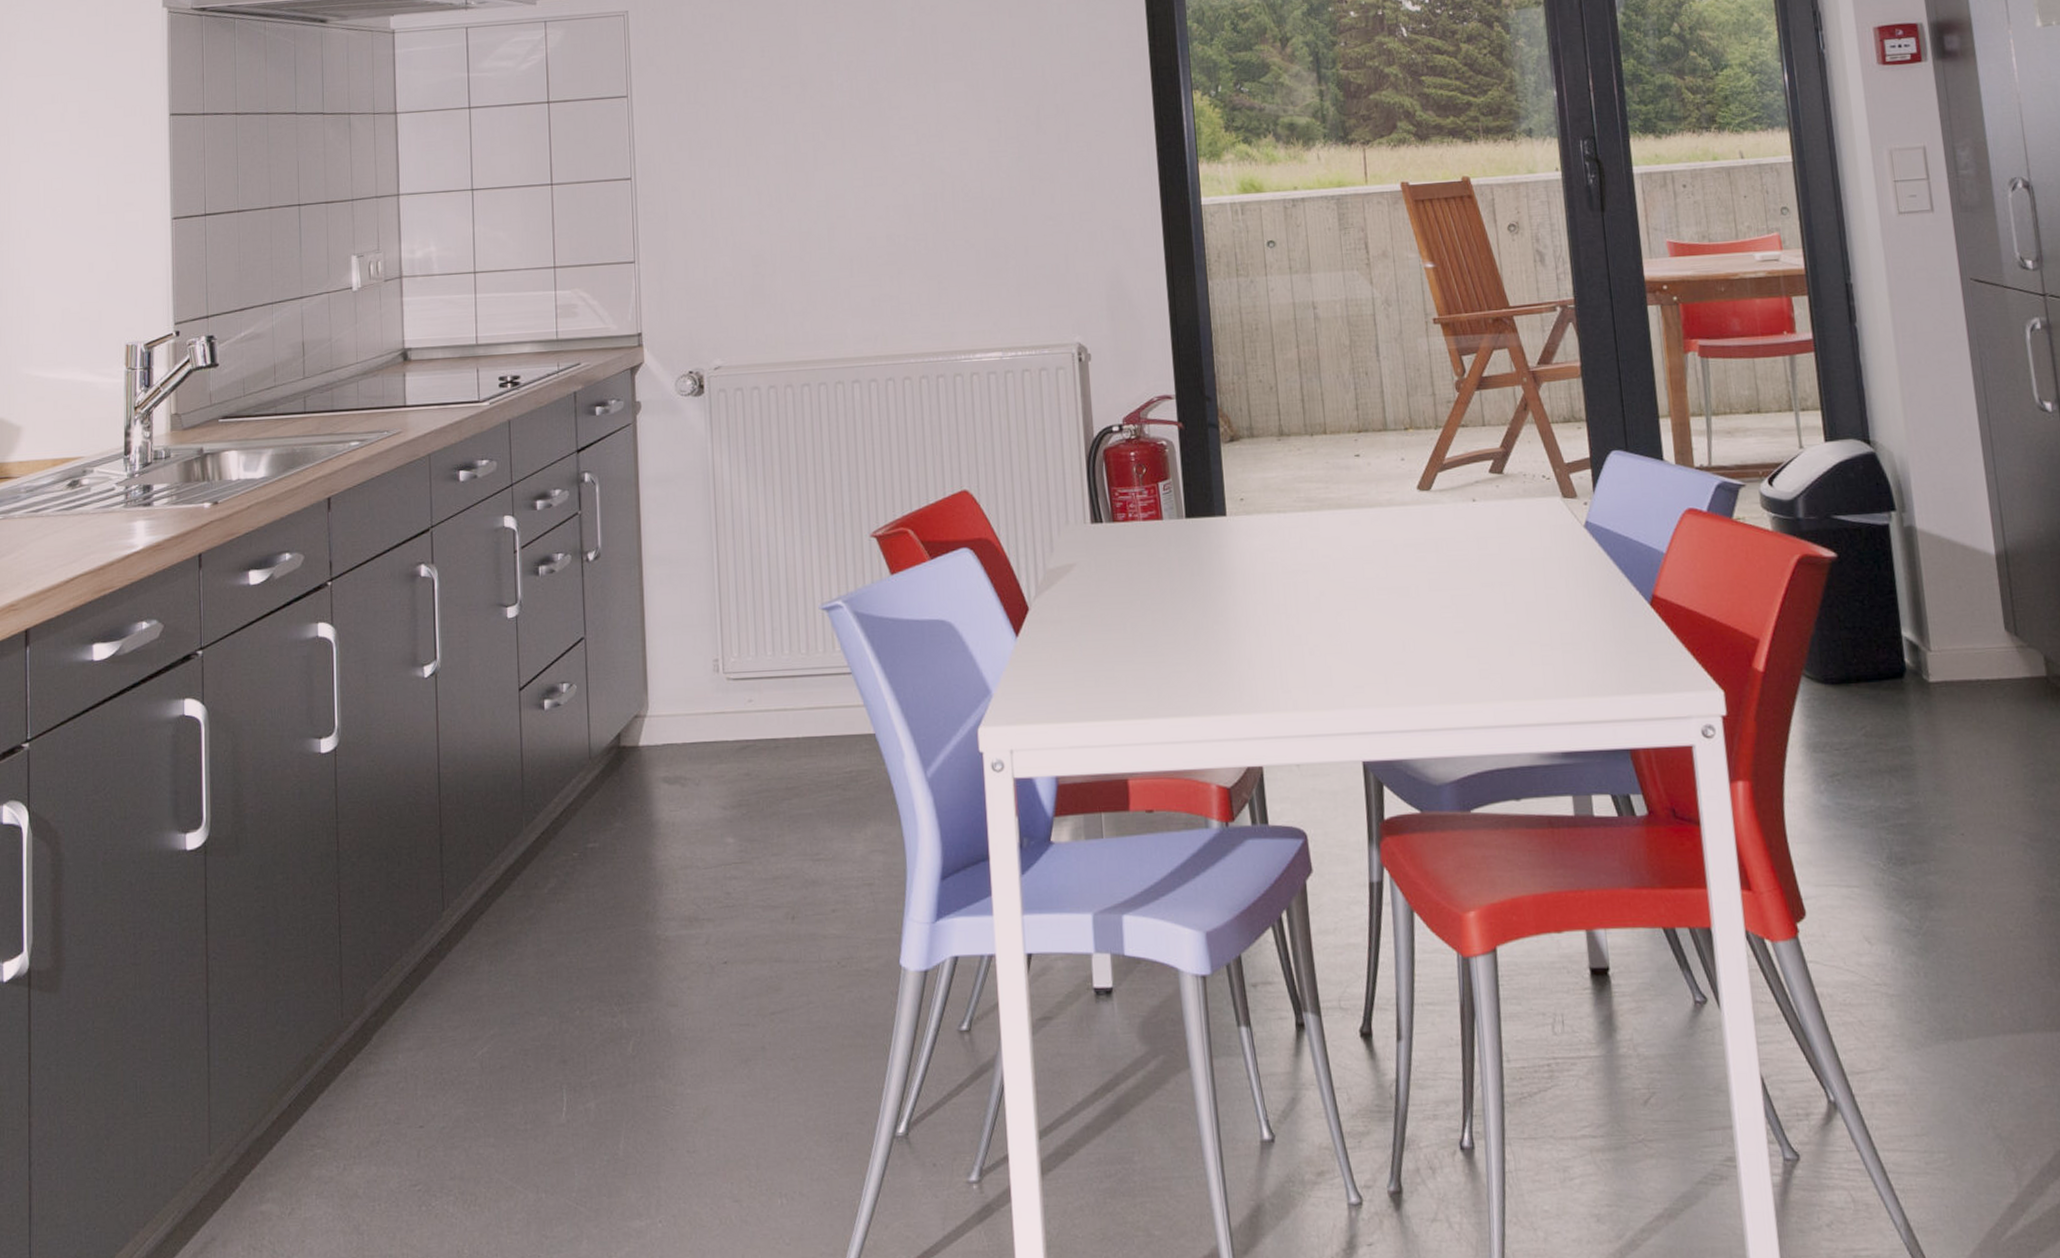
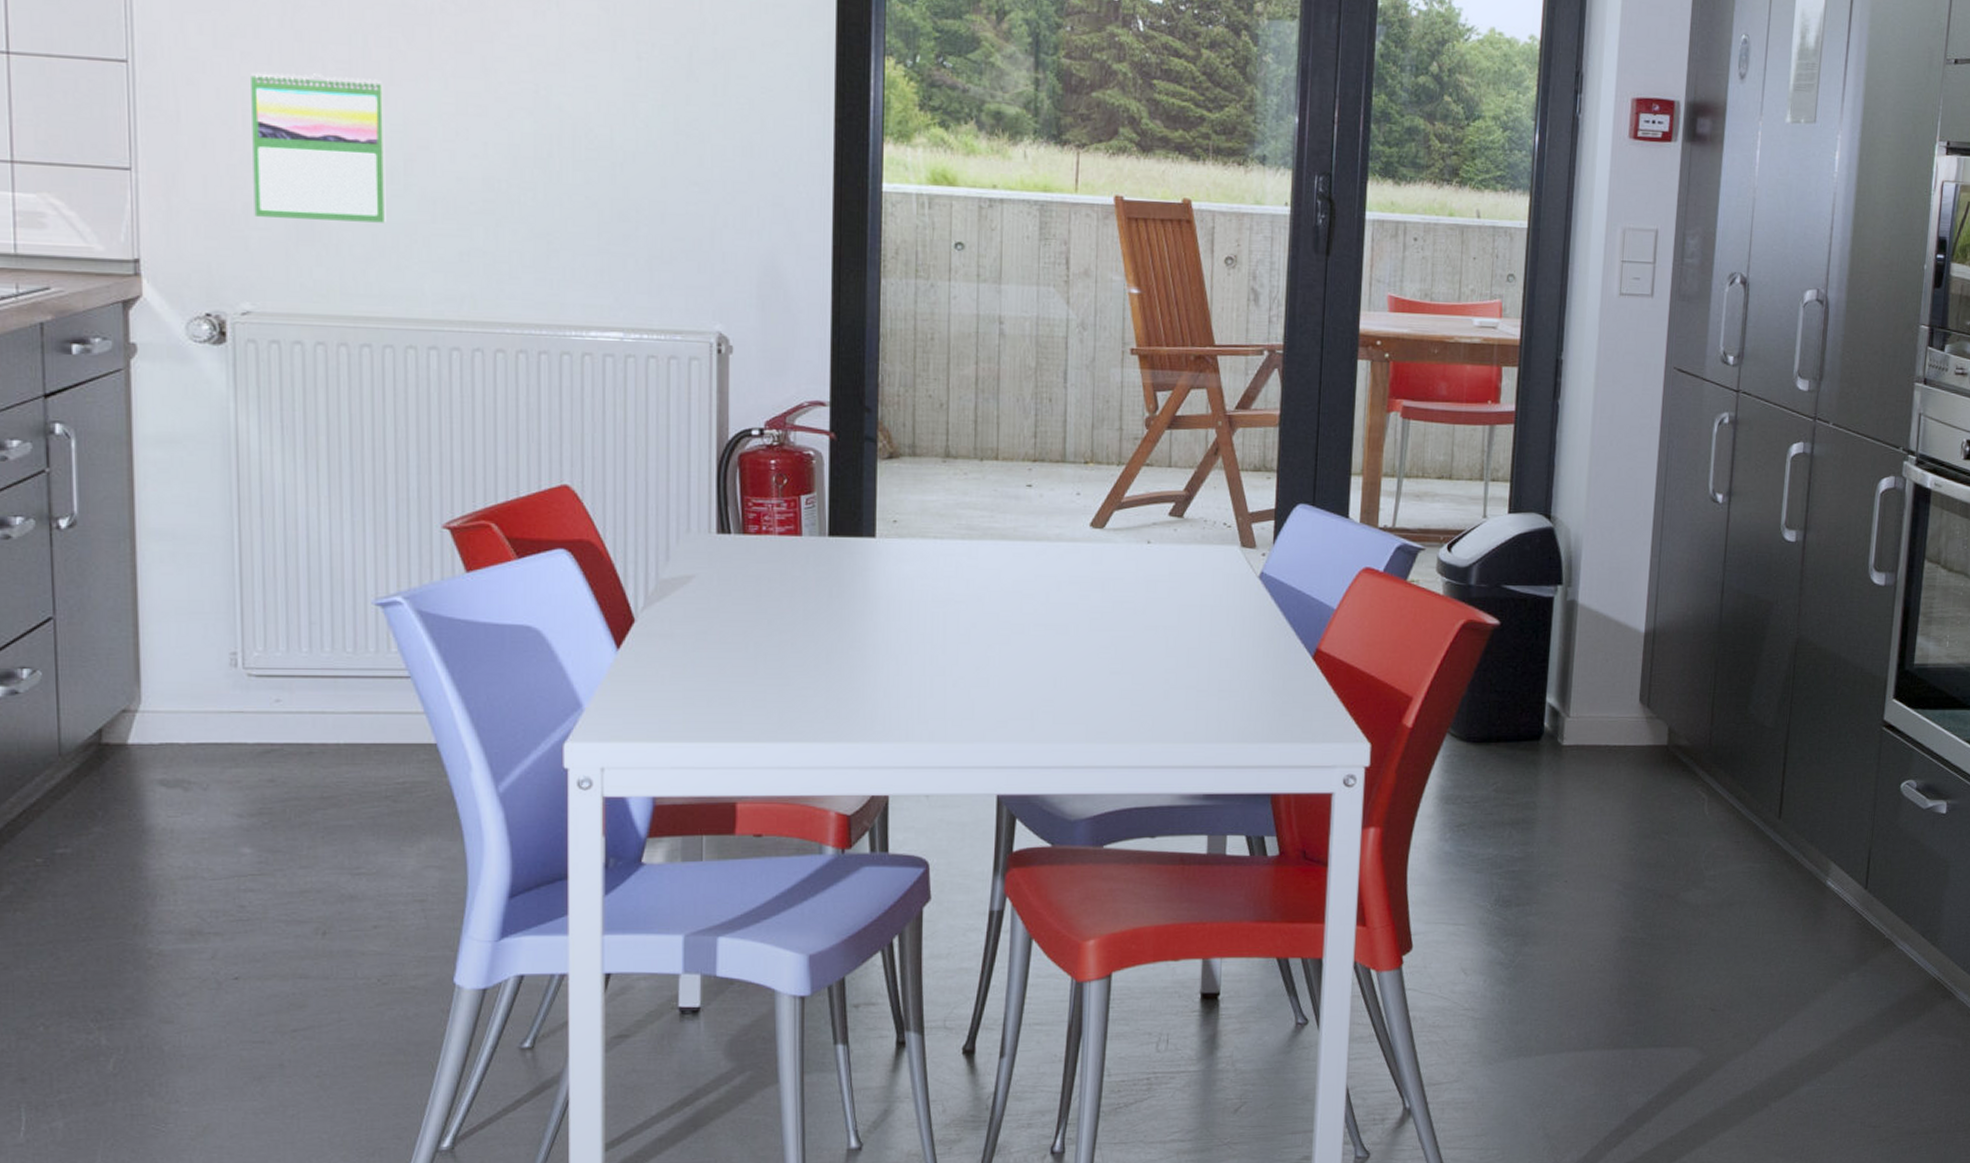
calendar: none [716,167,817,288] -> present [251,72,386,223]

